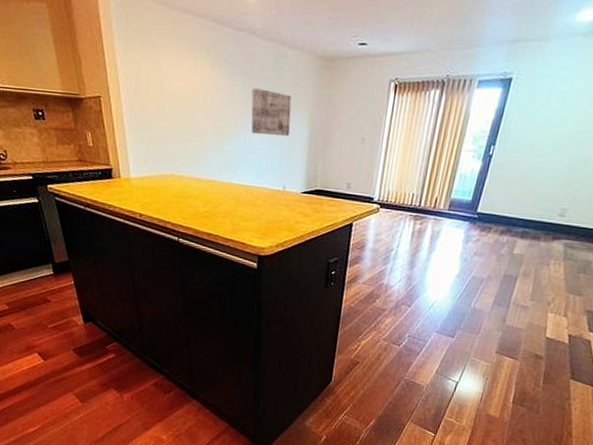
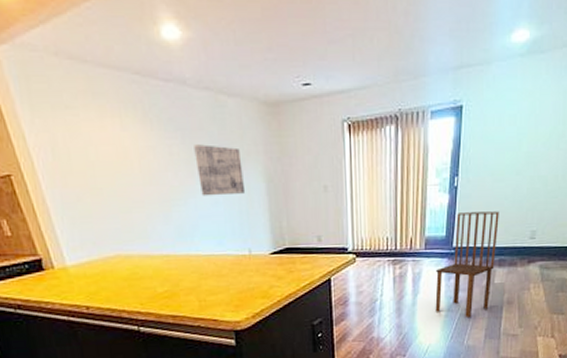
dining chair: none [447,180,531,283] -> present [435,211,499,319]

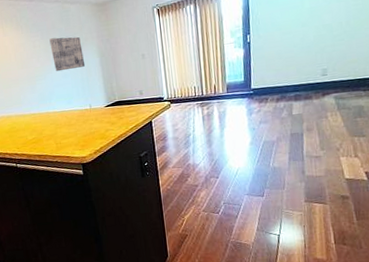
dining chair: present [435,211,499,319] -> none [238,57,291,145]

